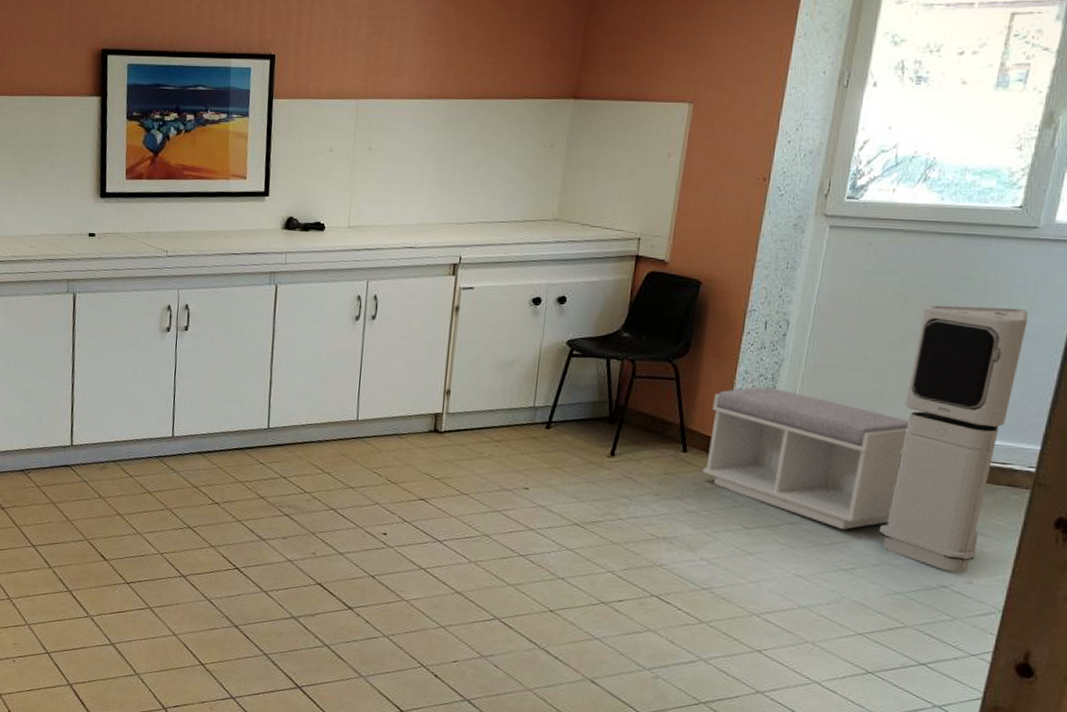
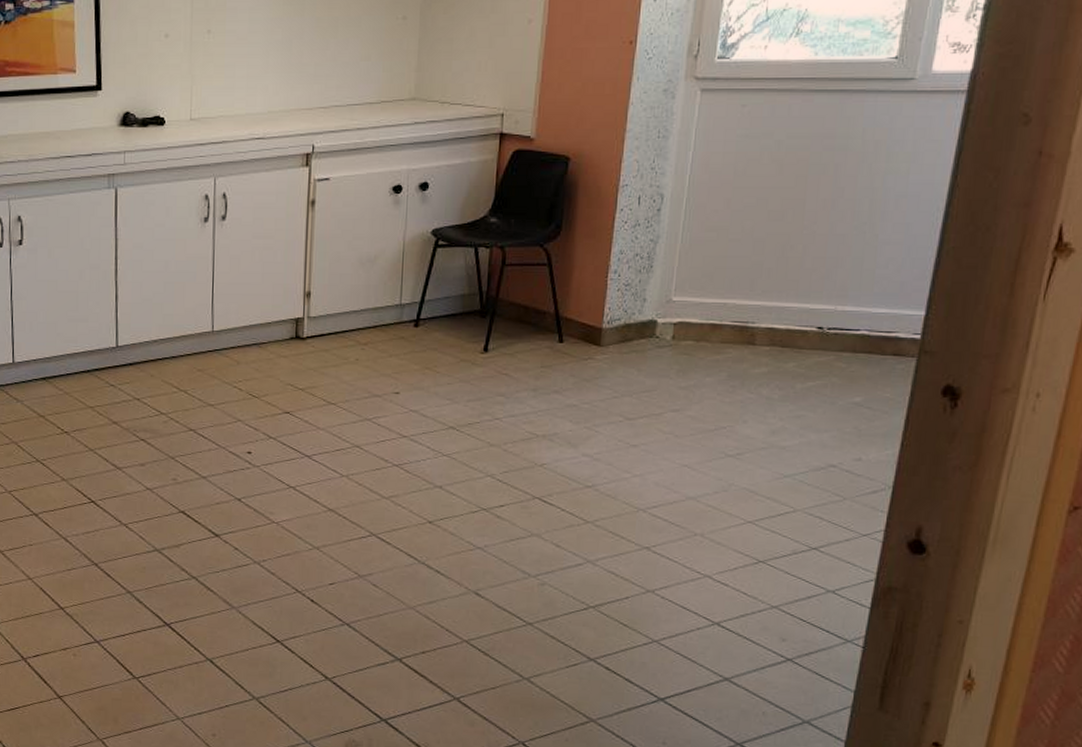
bench: present [702,387,909,530] -> none [580,267,791,413]
air purifier: present [878,305,1028,573] -> none [764,166,908,450]

